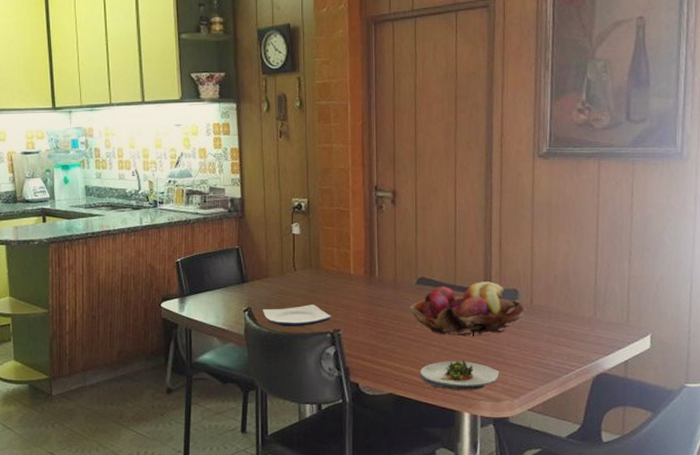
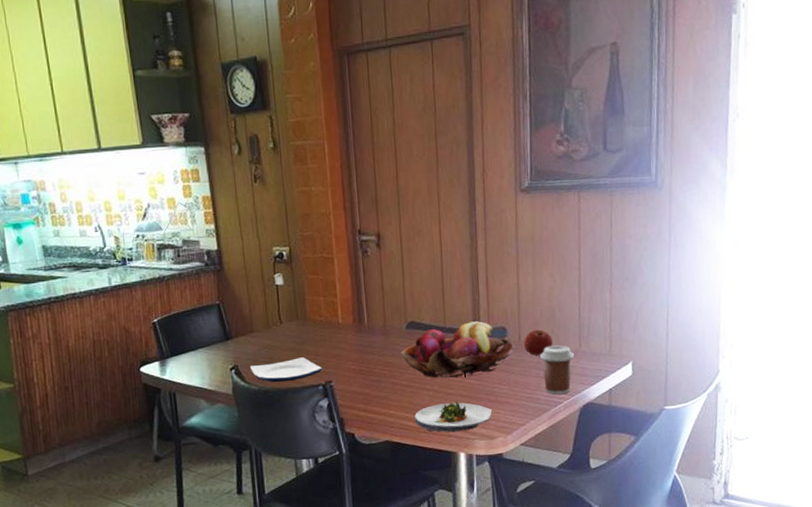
apple: none [535,294,567,320] -> present [523,329,554,356]
coffee cup: none [552,312,589,361] -> present [540,345,575,395]

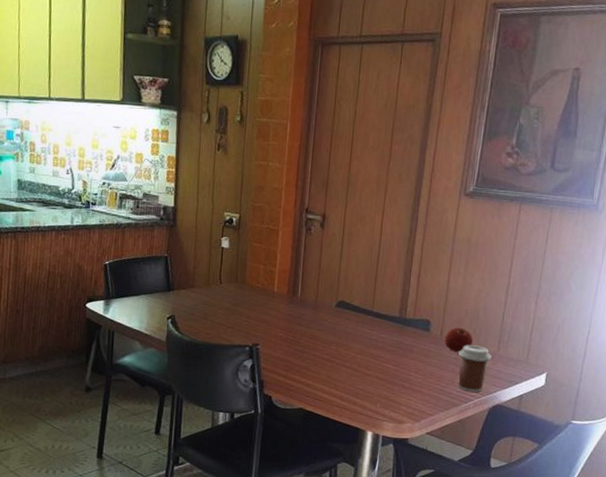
plate: present [249,357,323,382] -> none [185,317,253,338]
fruit basket: present [401,321,515,378] -> none [327,310,436,361]
salad plate: present [415,401,492,433] -> none [330,382,405,412]

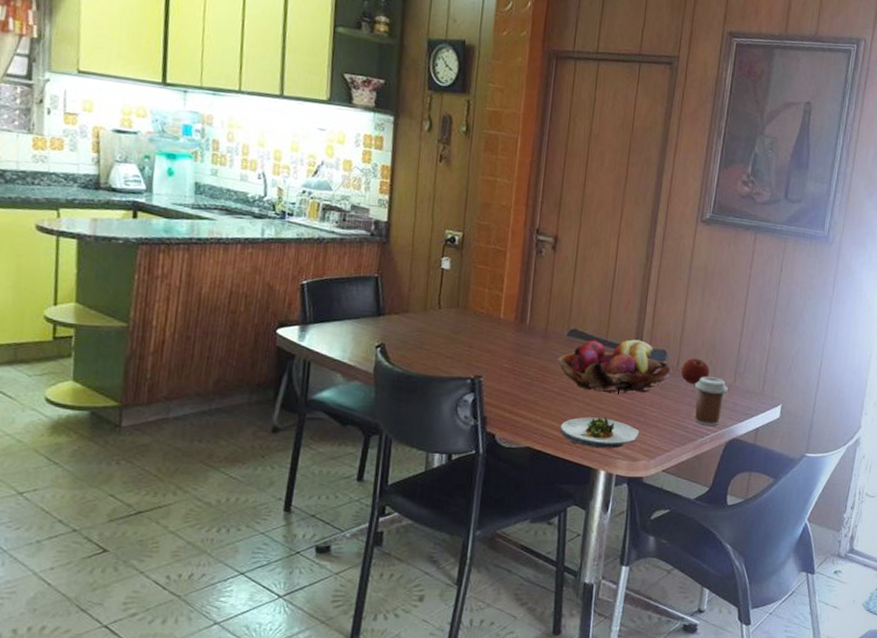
fruit basket: none [327,310,436,361] -> present [558,339,673,394]
salad plate: none [330,382,405,412] -> present [560,417,640,449]

